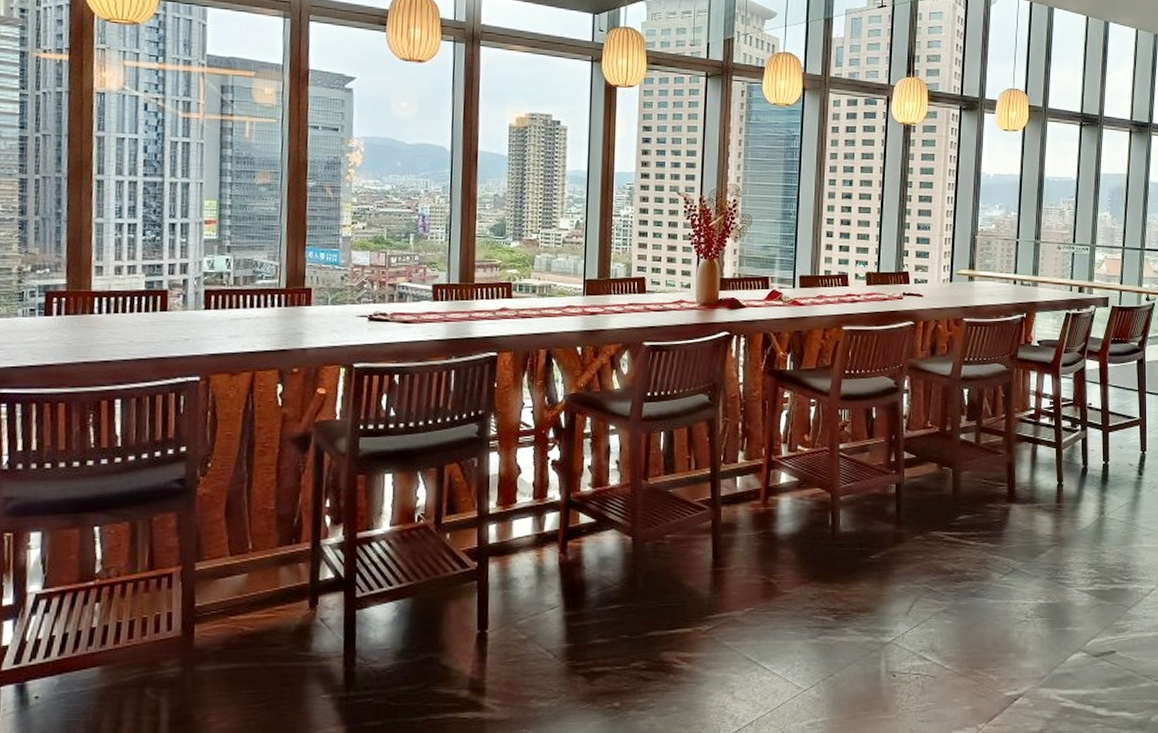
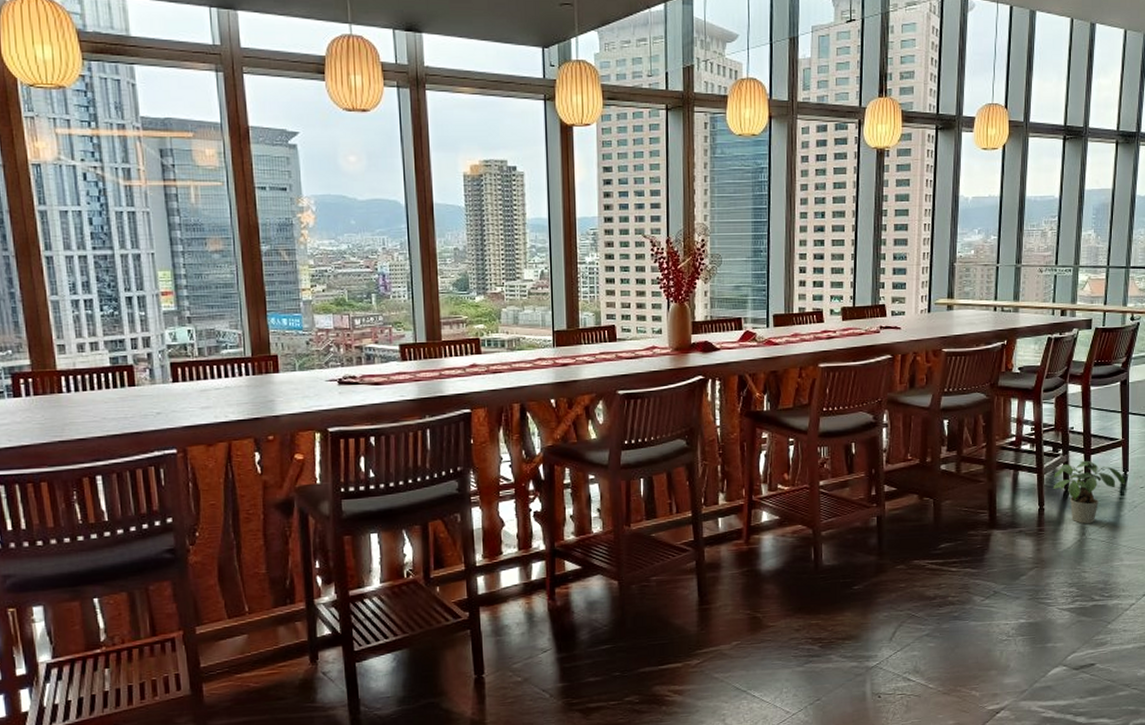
potted plant: none [1071,437,1143,503] -> present [1053,460,1125,524]

